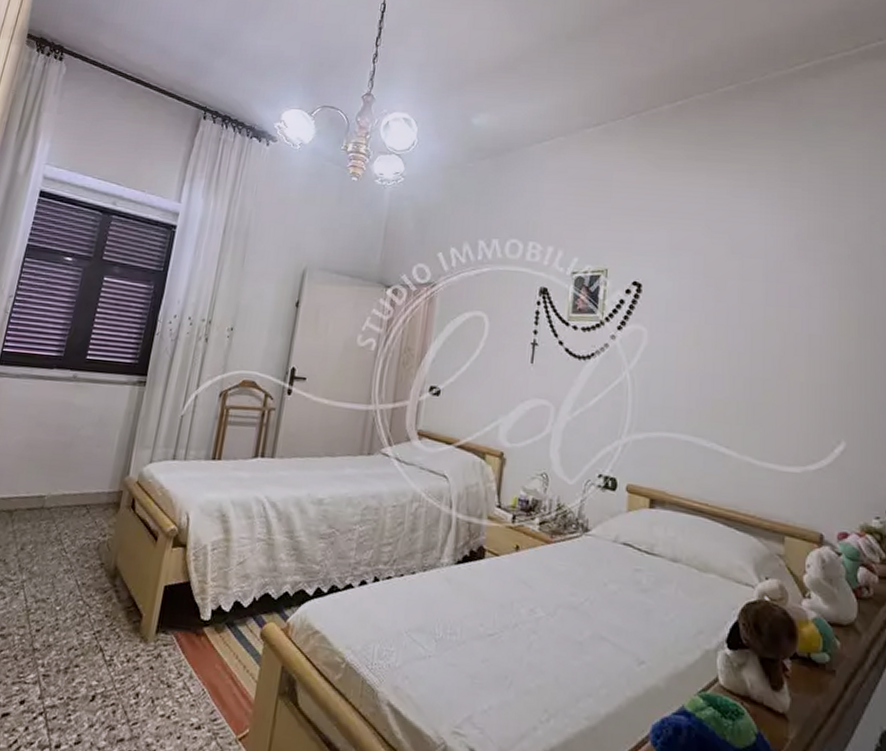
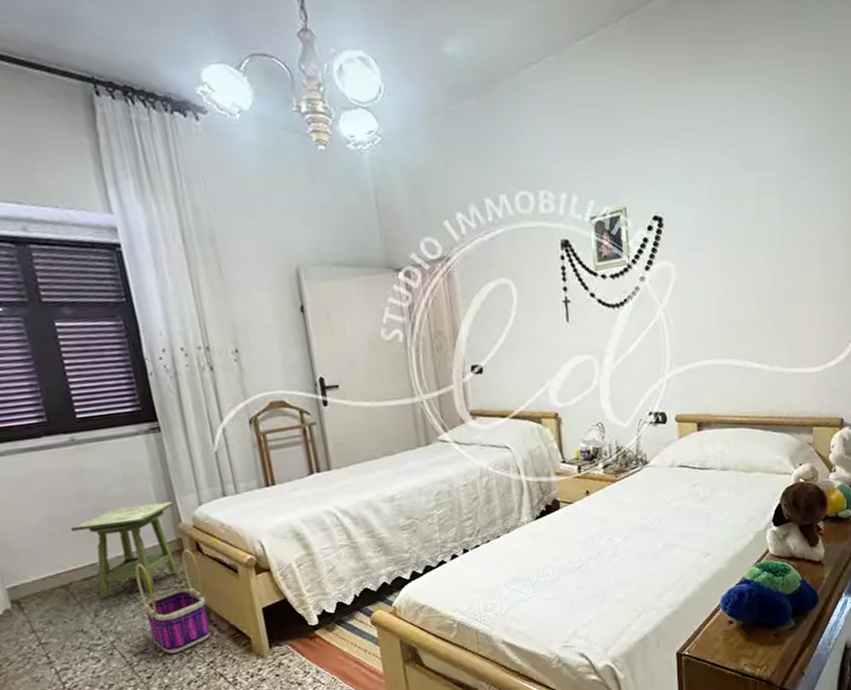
side table: none [33,448,131,539] -> present [70,501,179,600]
basket: none [57,503,127,611] -> present [134,549,211,654]

